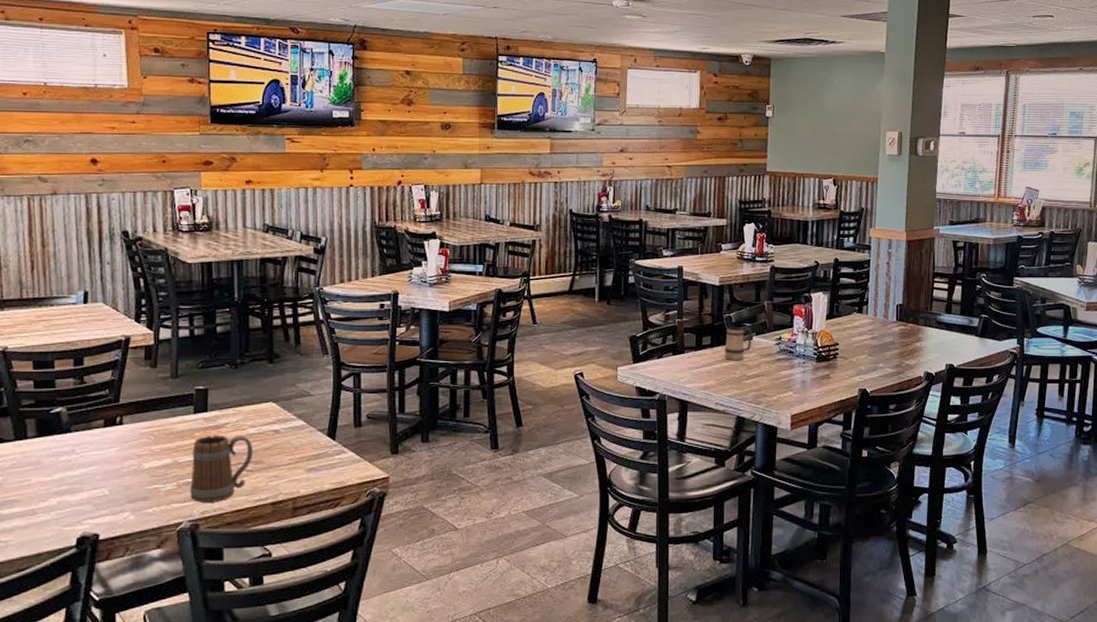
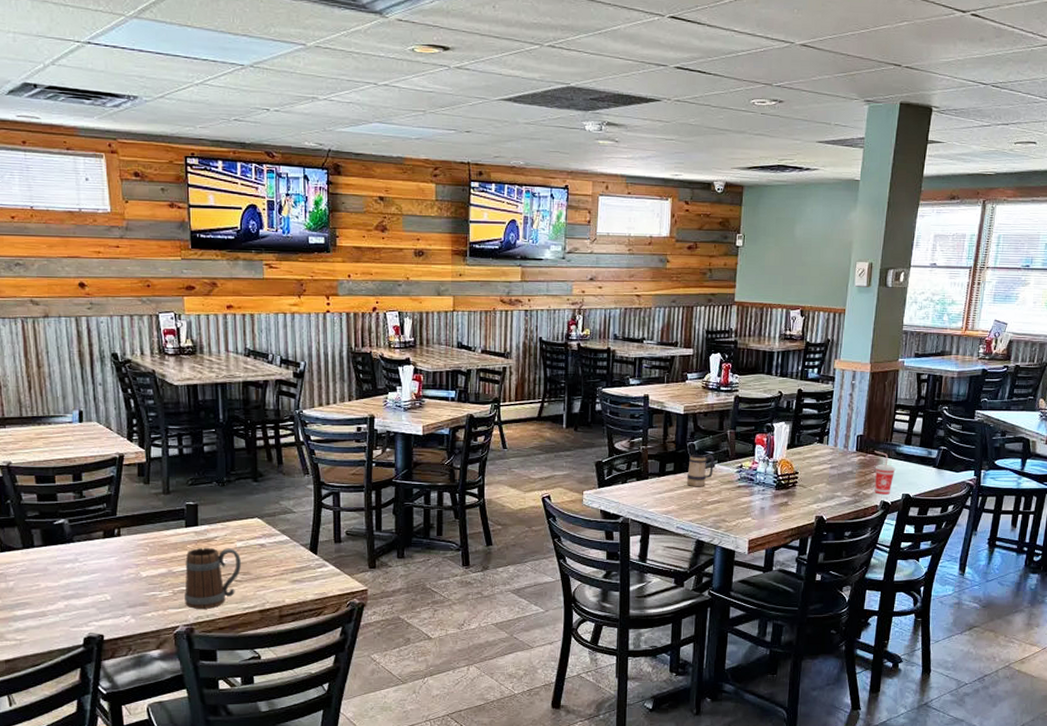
beverage cup: none [915,319,938,365] -> present [874,450,896,495]

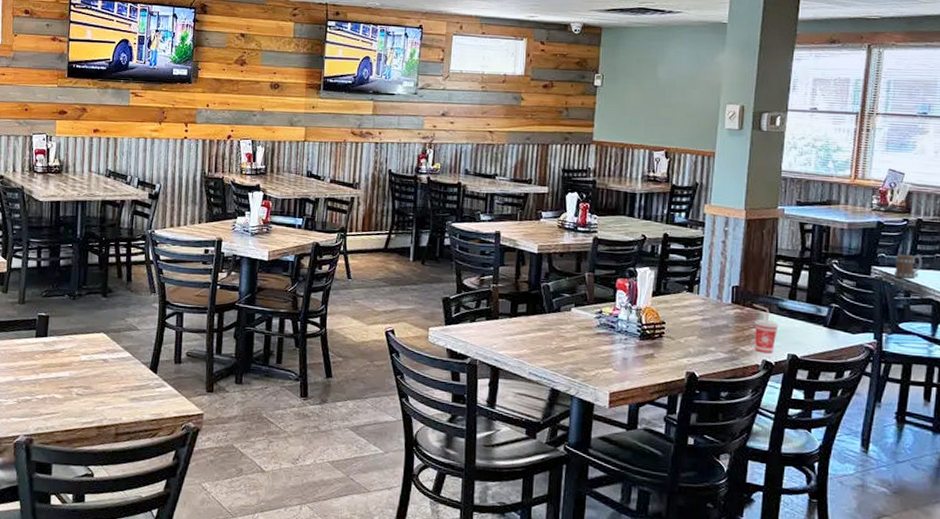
beer mug: present [185,547,241,609] -> none [27,358,84,421]
beer mug: present [686,455,714,487] -> none [540,296,571,332]
beer mug: none [994,398,1018,421] -> present [894,254,923,280]

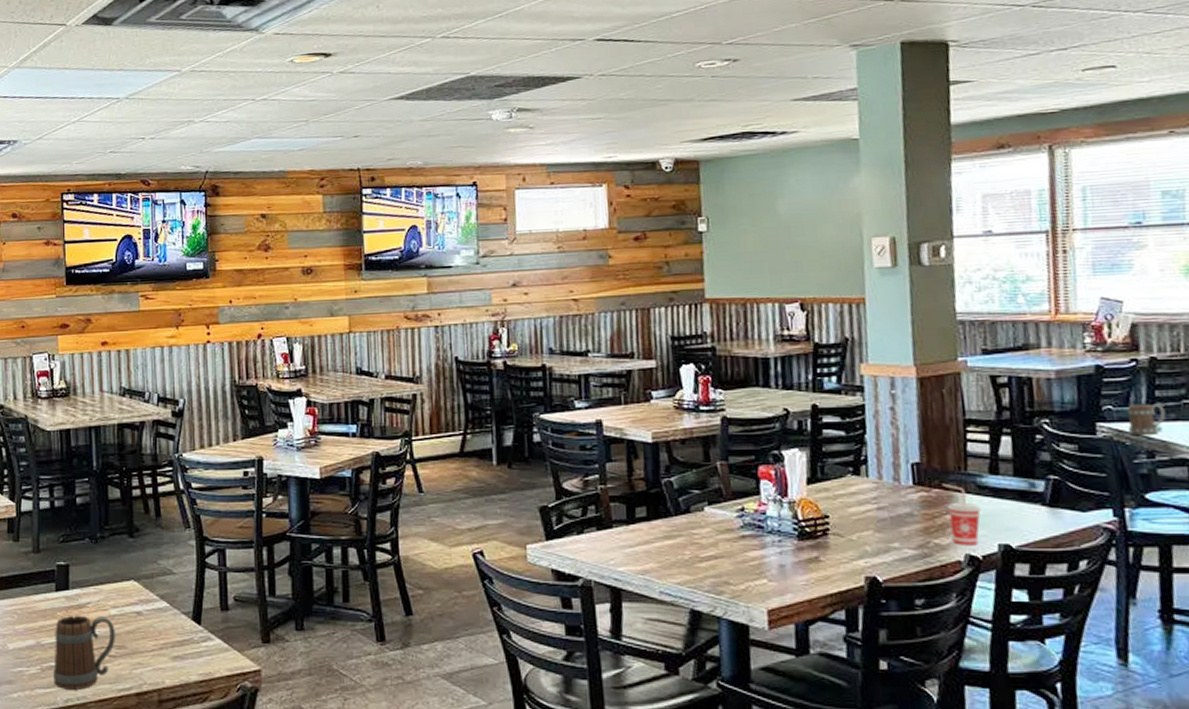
beer mug: none [27,358,84,421] -> present [54,615,115,690]

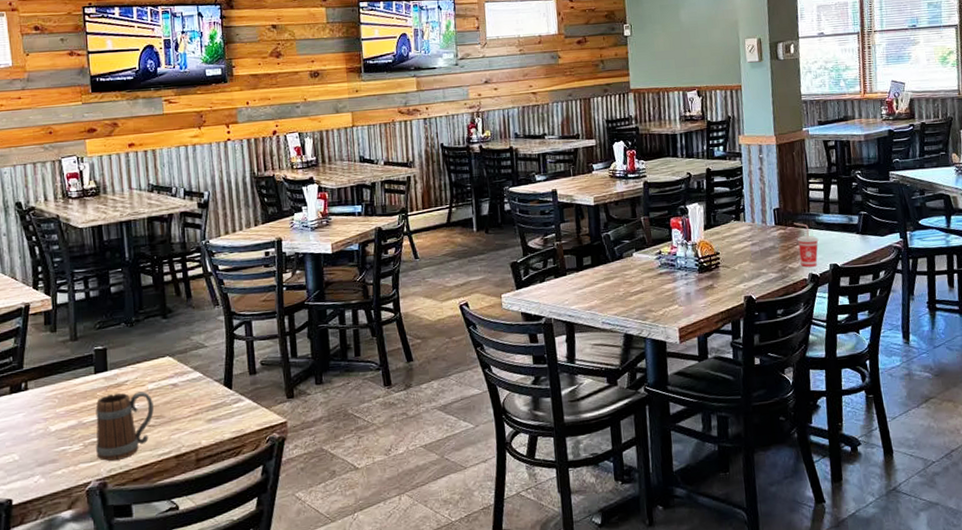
beer mug: present [1127,403,1166,436] -> none [908,155,931,180]

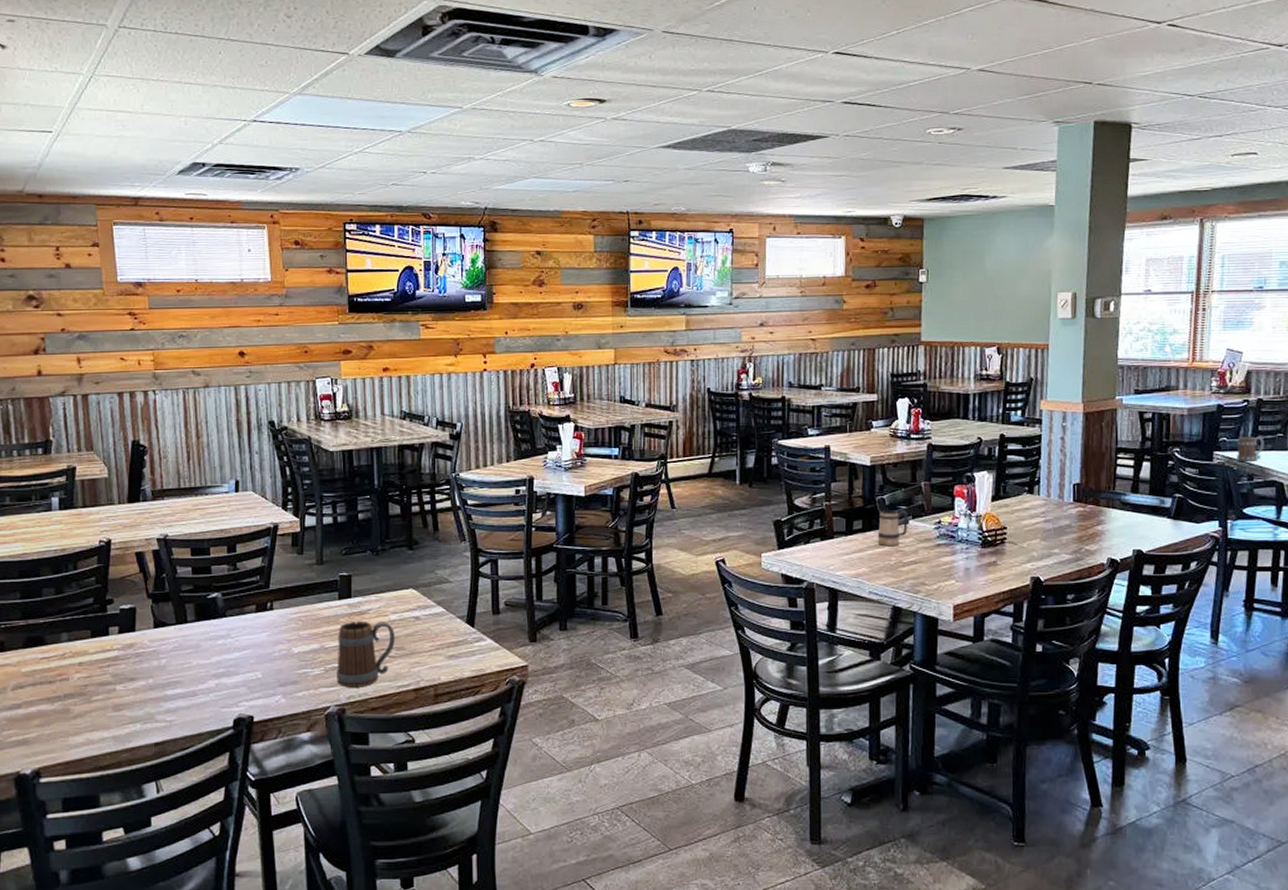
beer mug: none [605,244,632,279] -> present [877,510,908,547]
beverage cup: present [794,222,819,268] -> none [1095,500,1123,551]
beer mug: none [908,155,931,180] -> present [1237,436,1265,463]

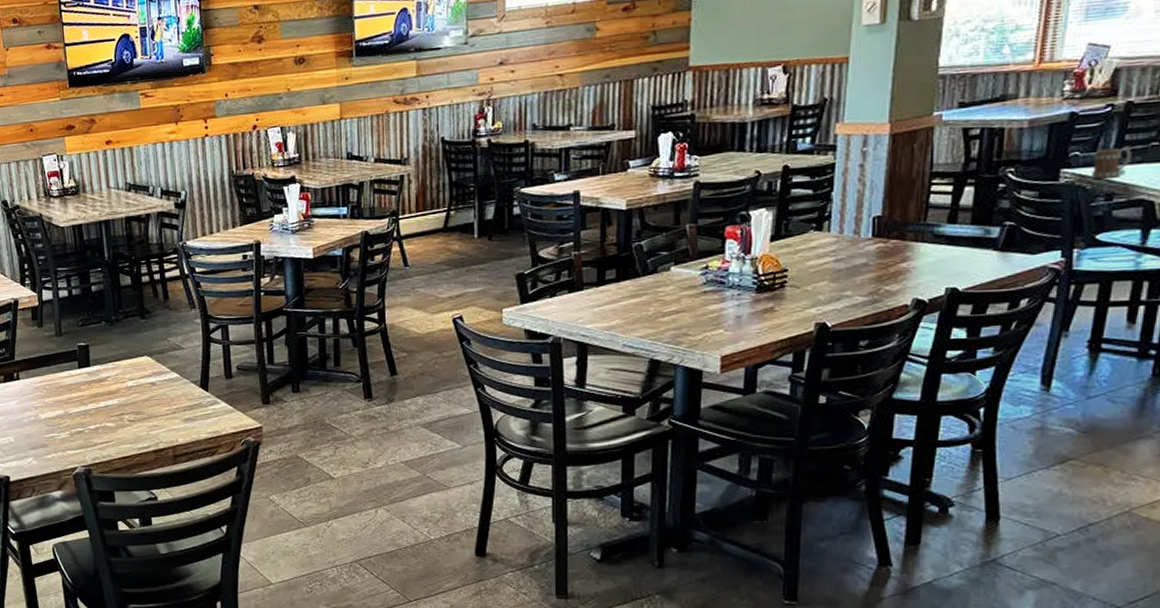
beer mug: present [337,620,395,687] -> none [80,387,133,450]
beer mug: present [877,510,908,547] -> none [633,256,670,297]

